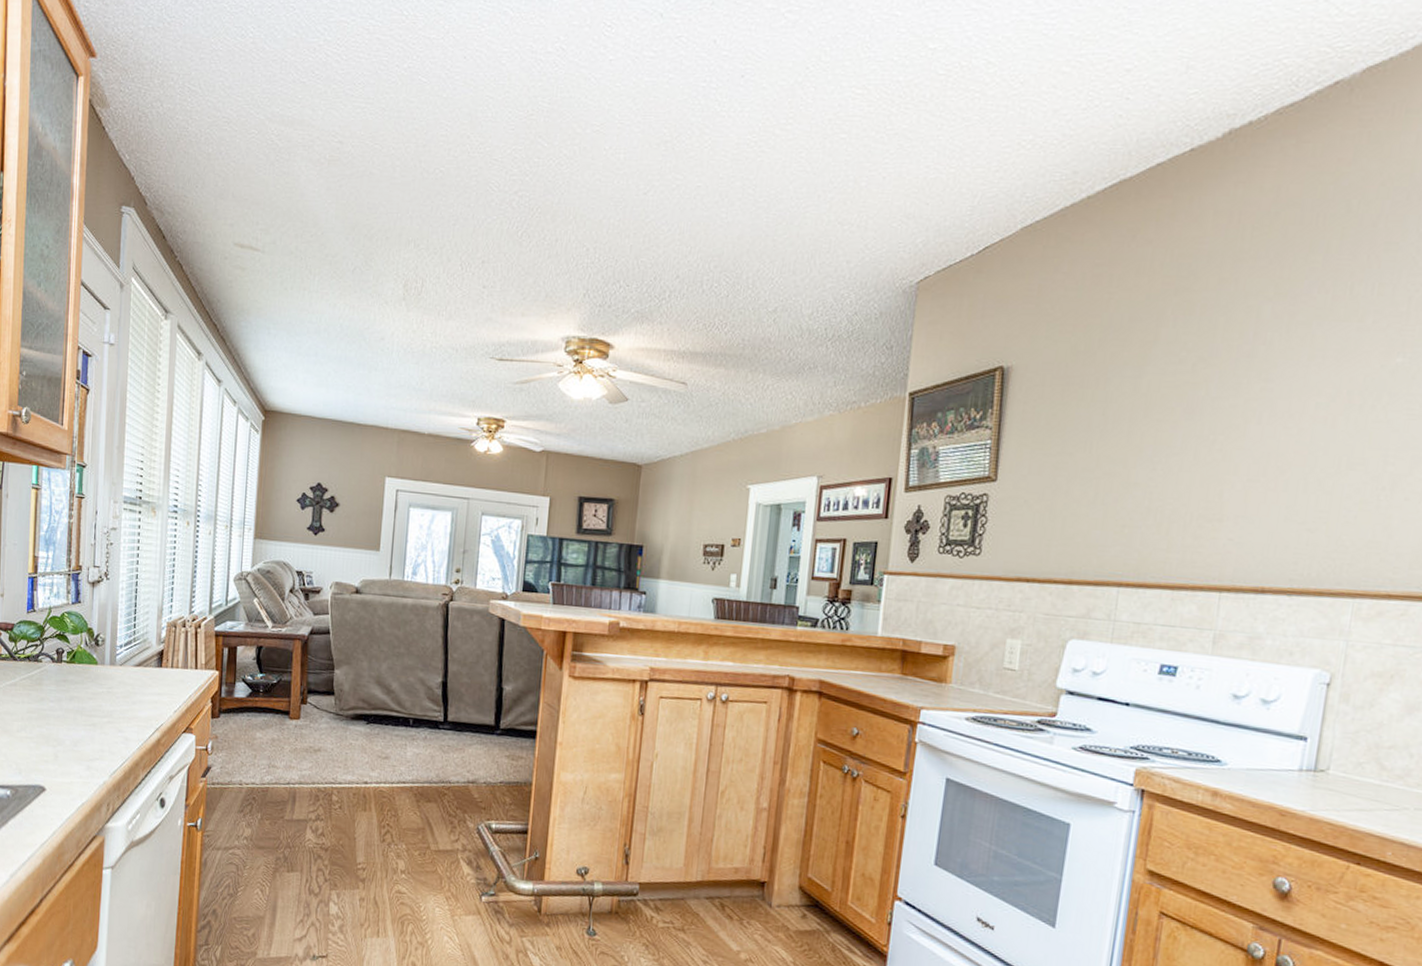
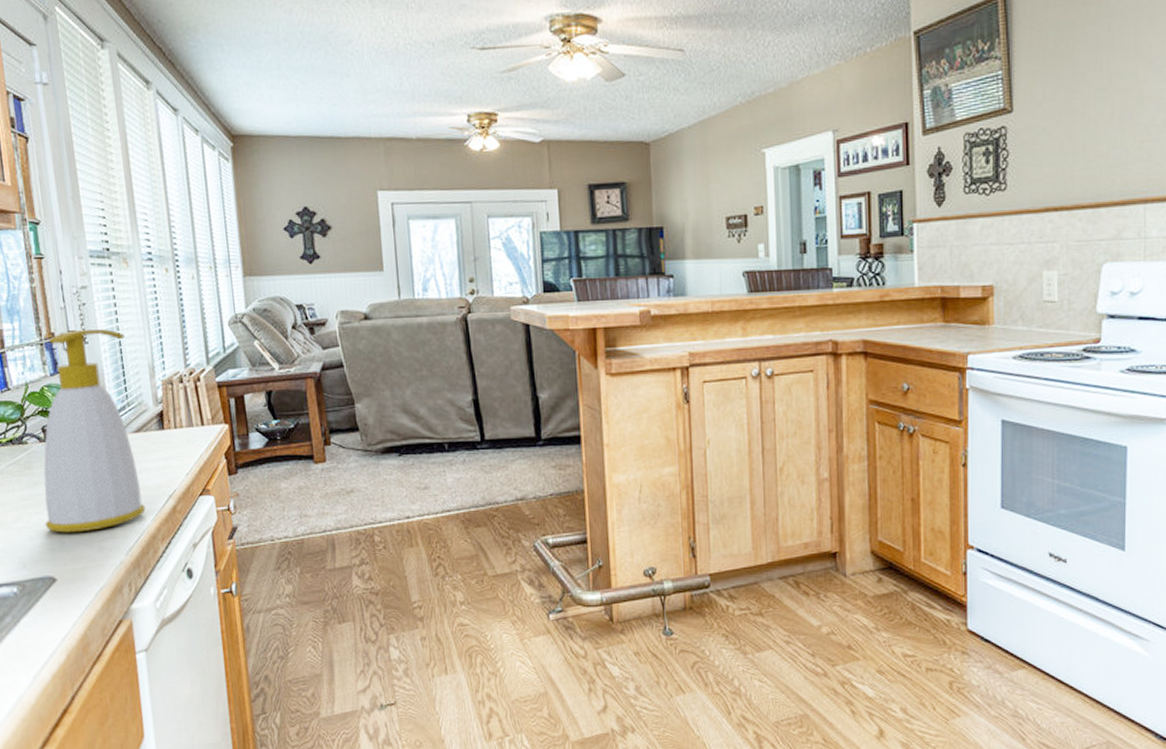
soap bottle: none [44,566,141,750] -> present [44,329,145,533]

